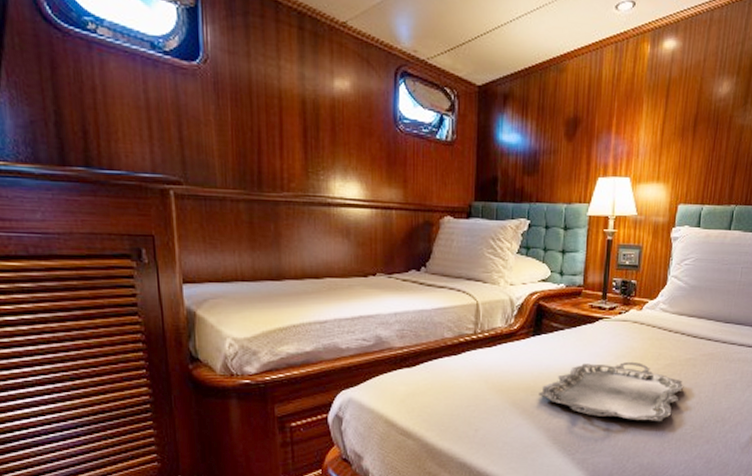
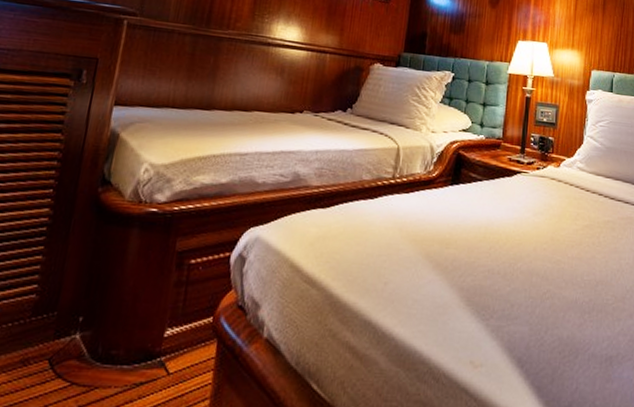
serving tray: present [539,362,684,422] -> none [454,218,604,289]

